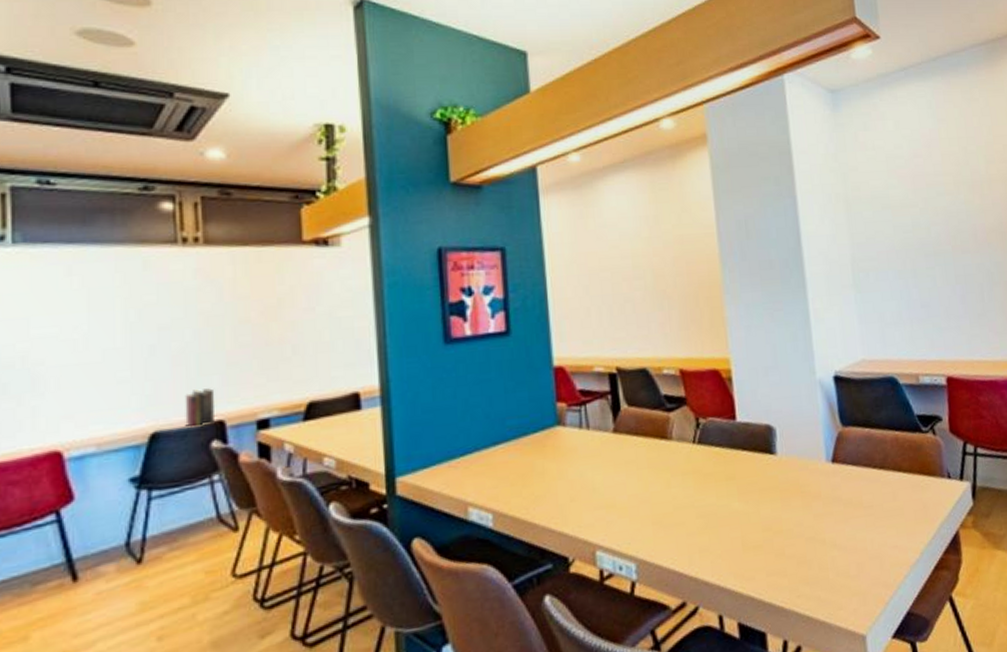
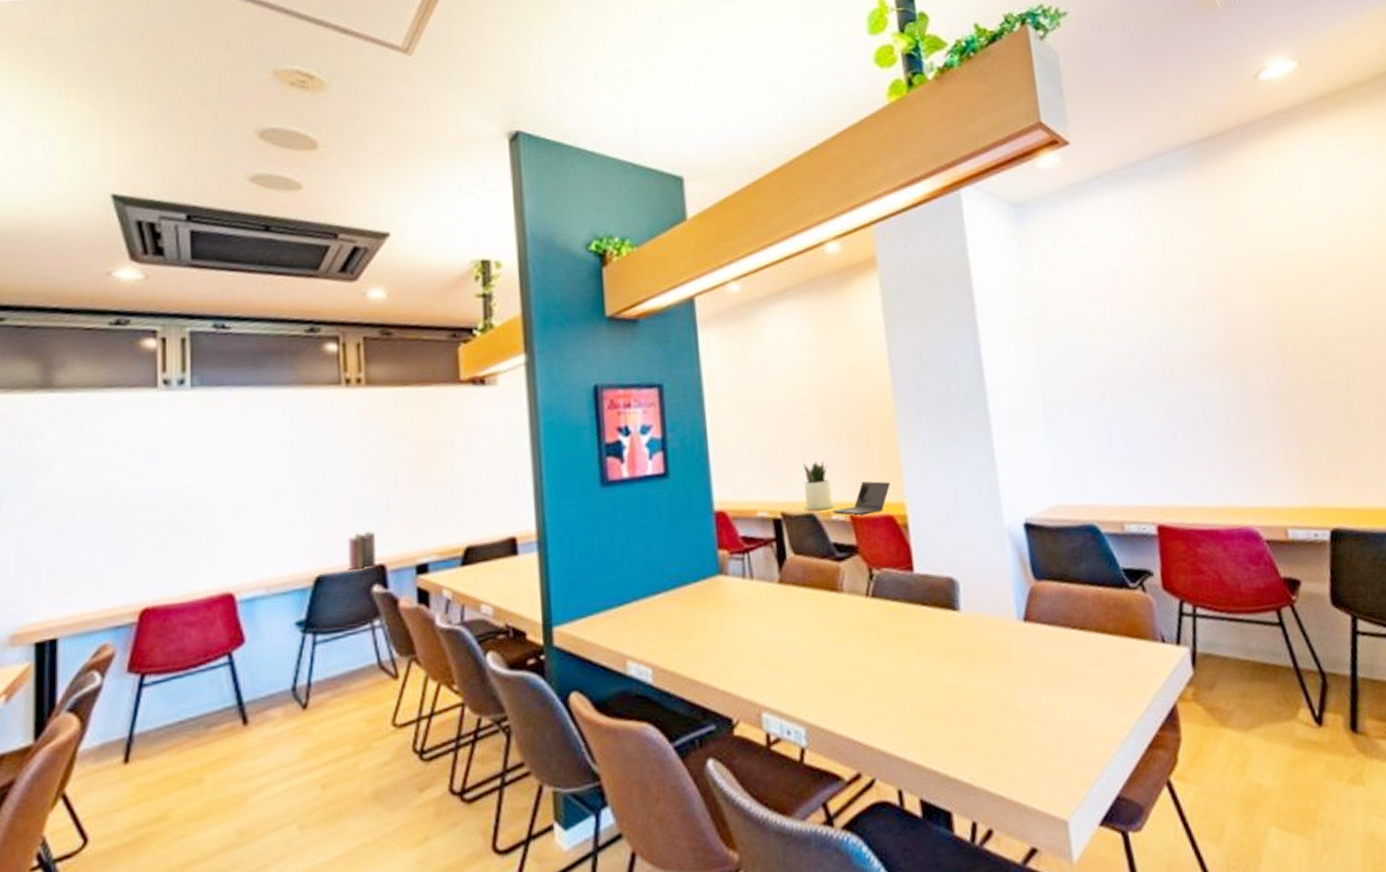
planter: none [637,320,667,366] -> present [803,461,836,511]
laptop: none [663,338,716,370] -> present [832,481,890,516]

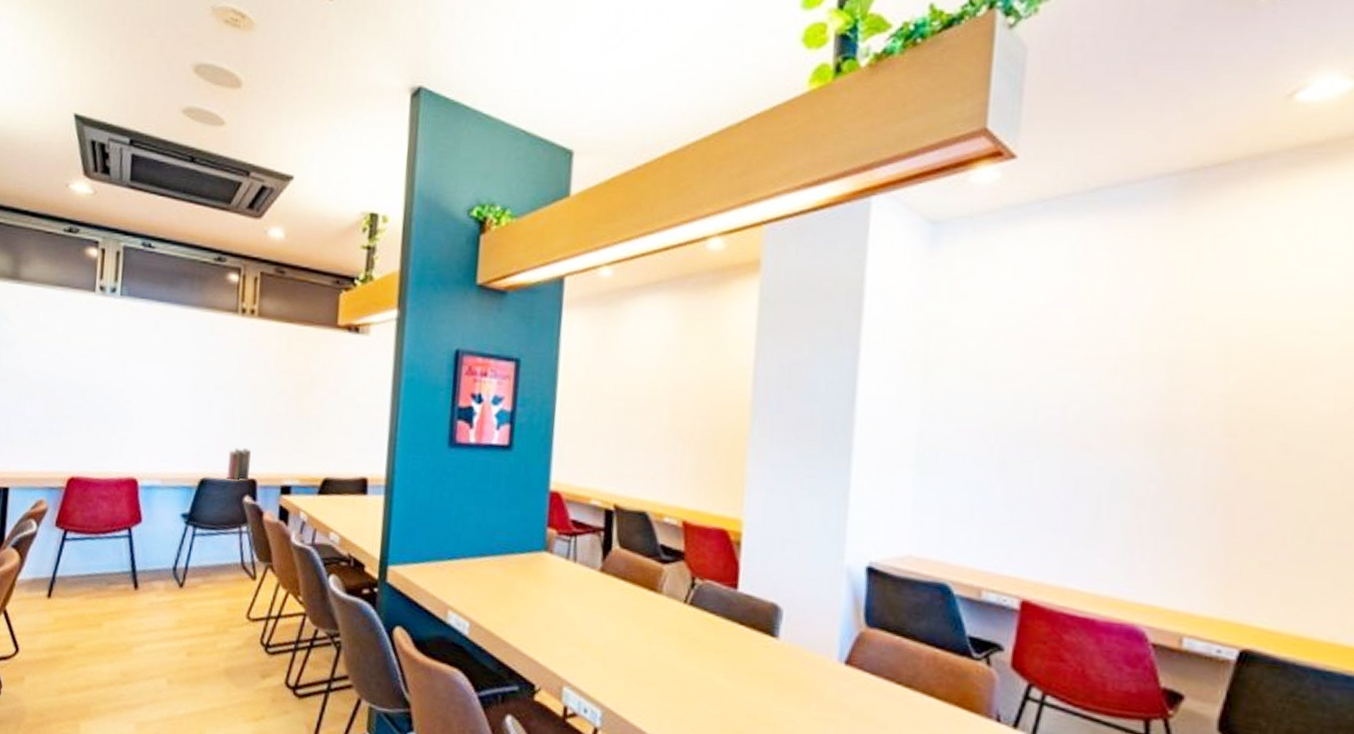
planter: present [803,461,836,511] -> none [637,461,670,511]
laptop: present [832,481,890,516] -> none [665,490,730,524]

